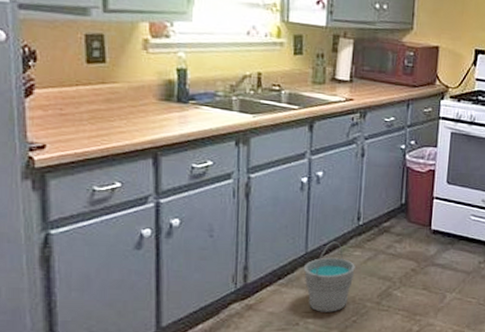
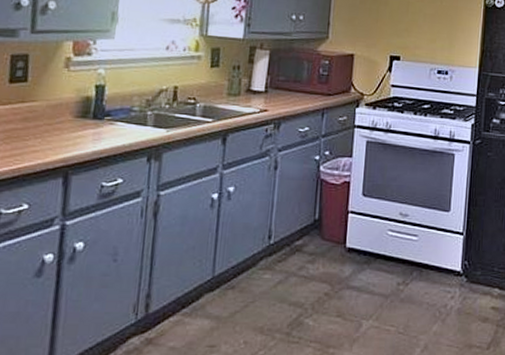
bucket: present [303,241,355,312] -> none [209,263,265,346]

